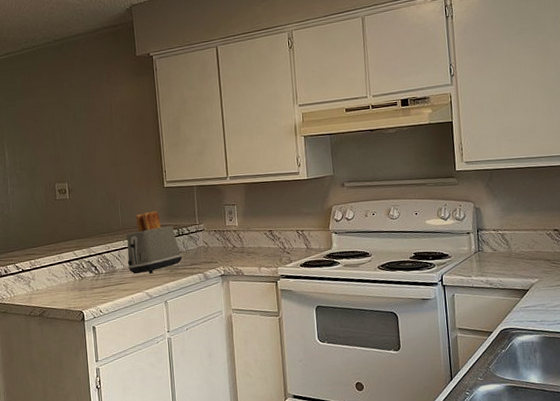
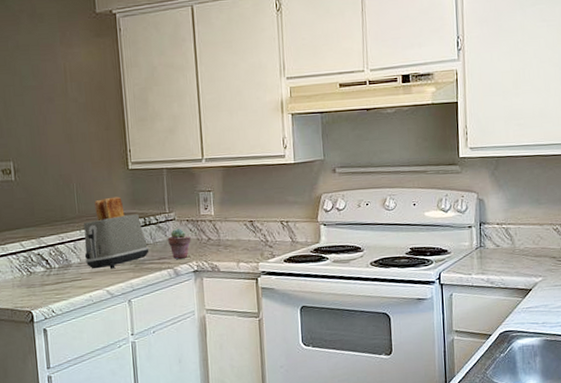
potted succulent: none [198,238,218,265] -> present [168,229,191,259]

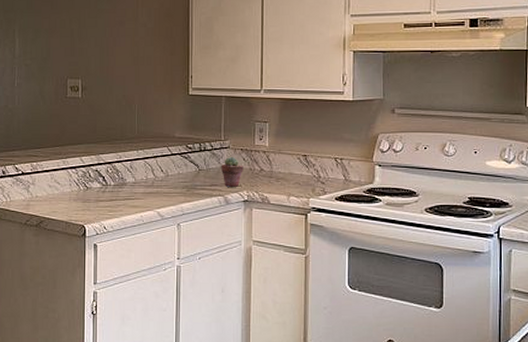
toaster: present [83,196,149,269] -> none [139,120,202,191]

